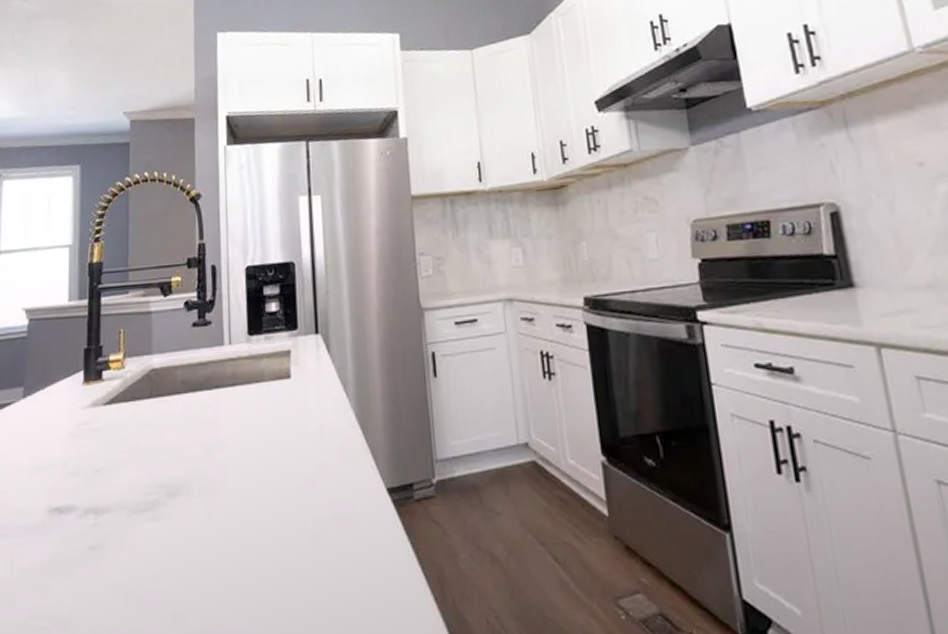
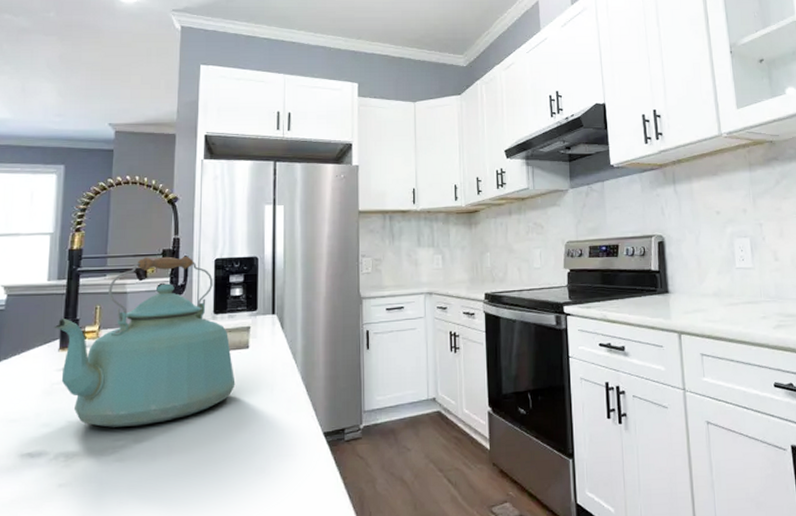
kettle: none [77,264,278,478] -> present [54,256,236,427]

